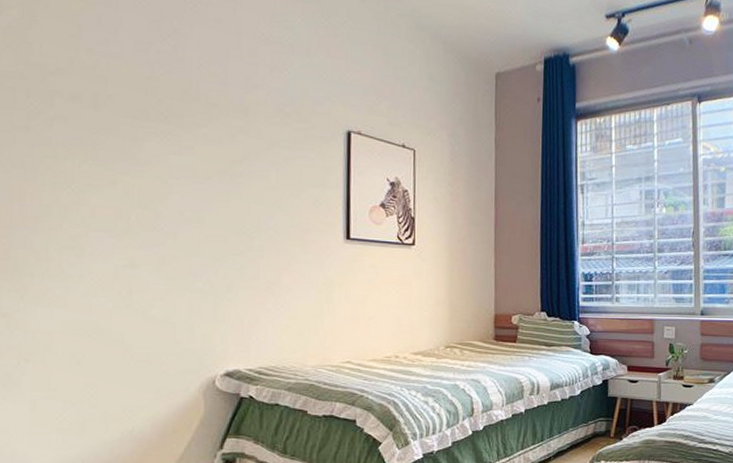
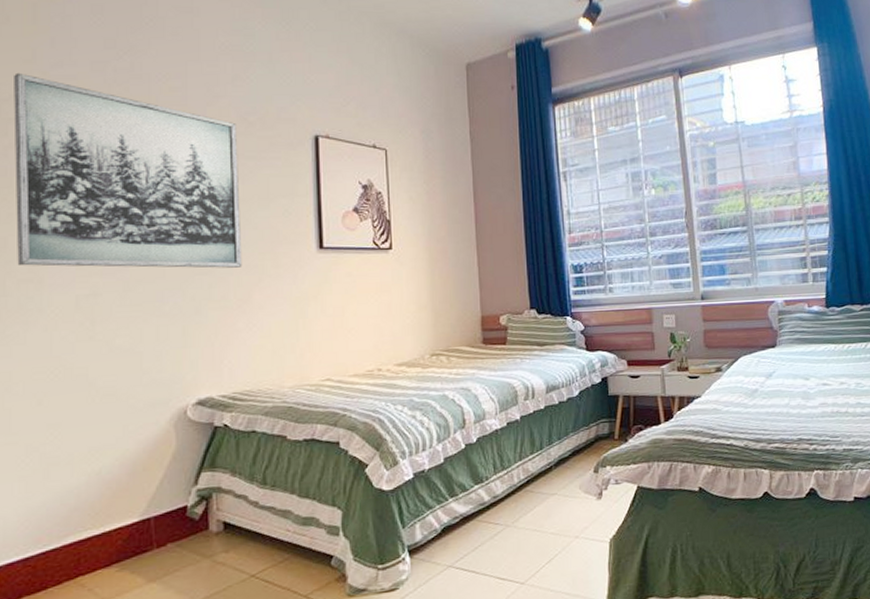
wall art: none [59,46,273,251] -> present [13,72,243,268]

